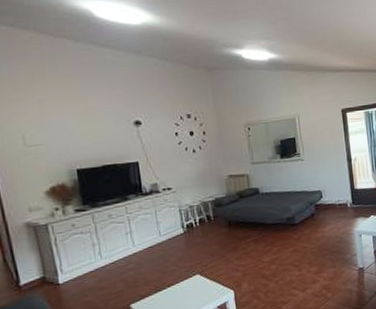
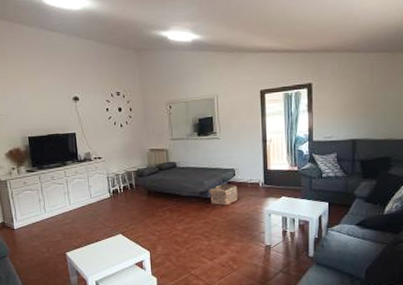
basket: none [296,207,326,230] -> present [209,184,237,205]

